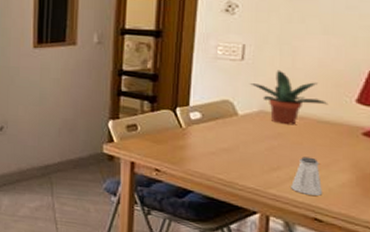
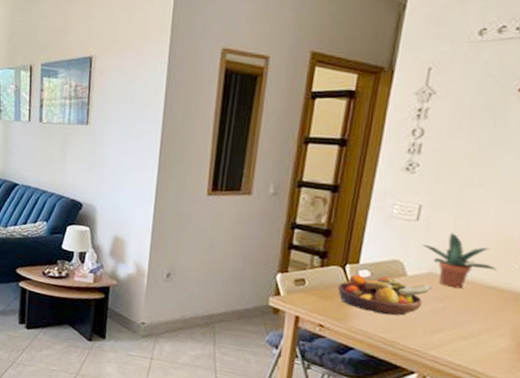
fruit bowl: none [170,116,265,156] -> present [337,274,432,316]
saltshaker: present [291,156,322,196] -> none [450,320,481,360]

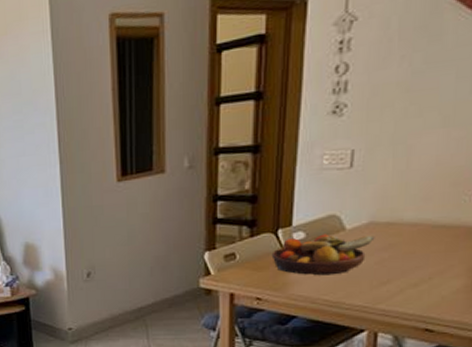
potted plant: present [422,232,497,289] -> none [360,174,445,235]

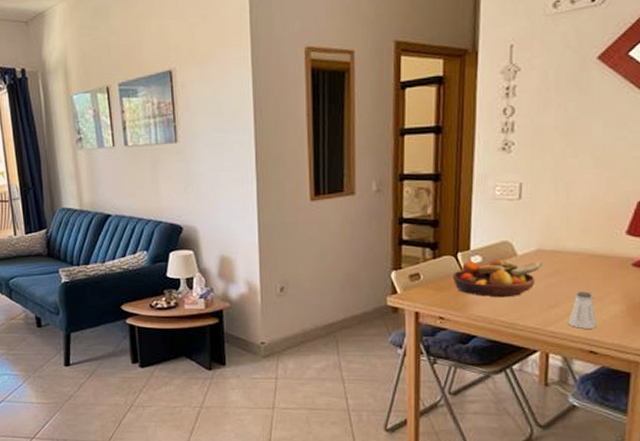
saltshaker: none [401,266,435,306] -> present [568,292,596,329]

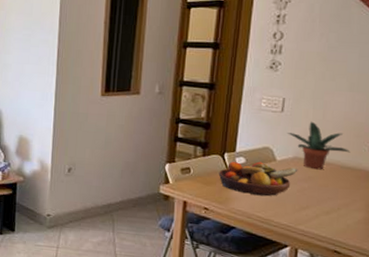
potted plant: none [528,206,601,262] -> present [288,121,351,170]
saltshaker: present [568,292,596,329] -> none [316,197,342,231]

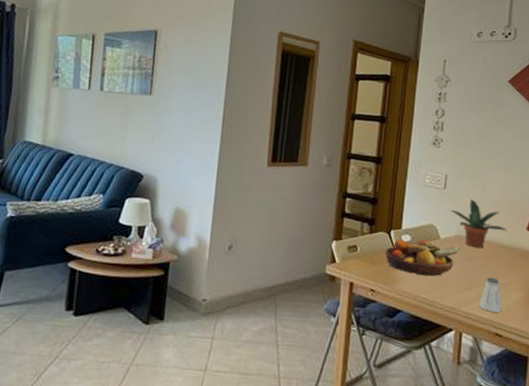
saltshaker: none [316,197,342,231] -> present [479,277,502,313]

